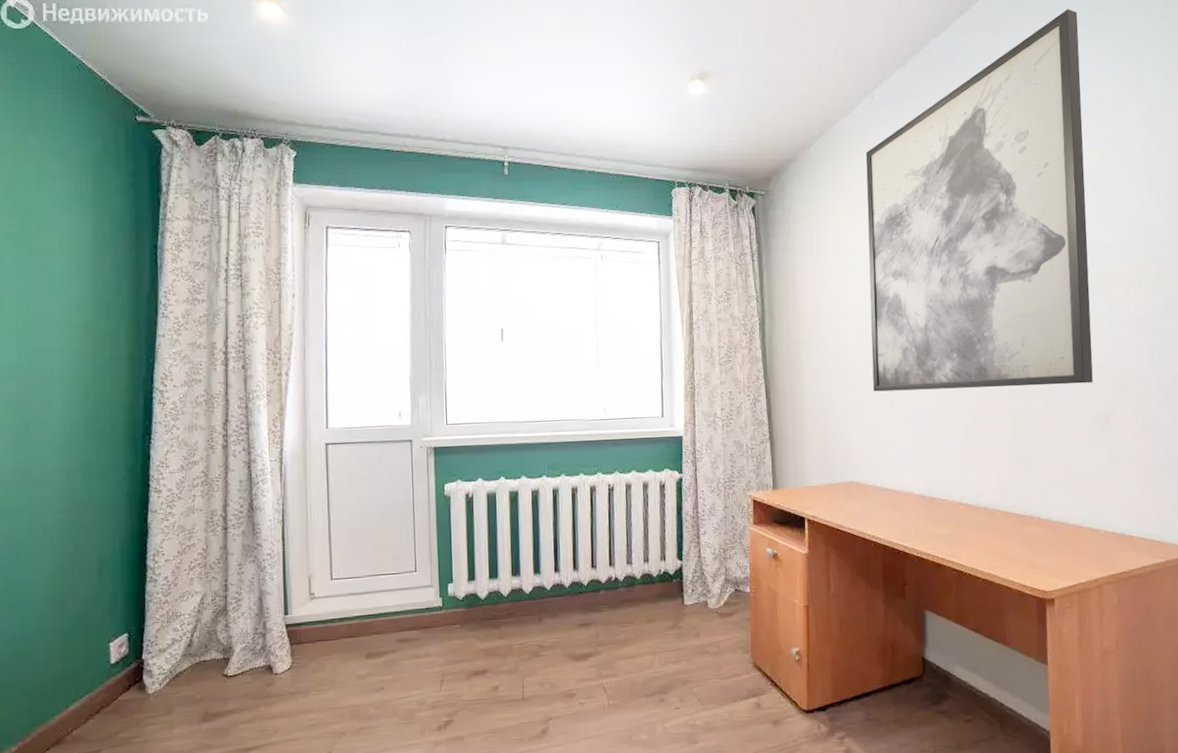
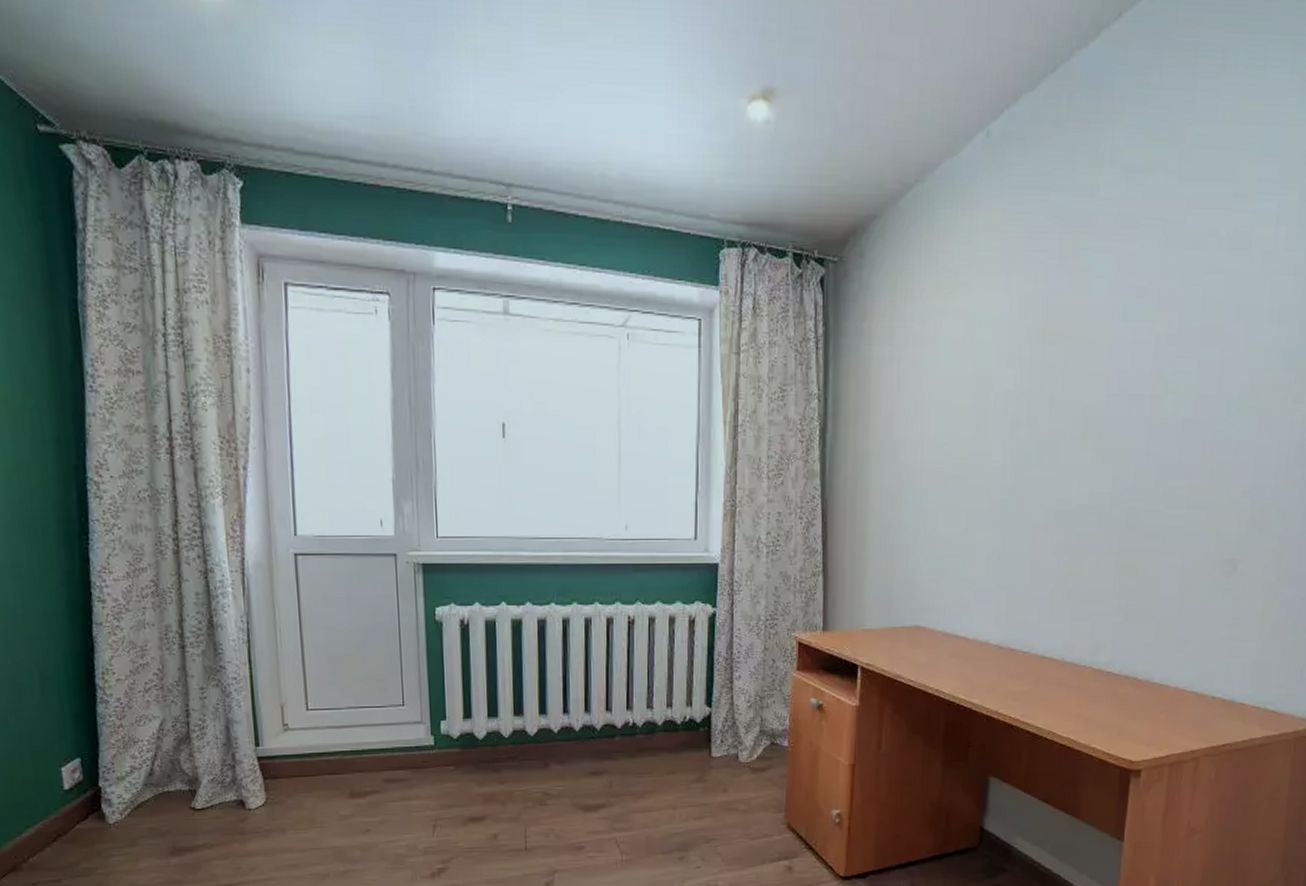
wall art: present [865,9,1093,392] -> none [953,13,1277,521]

